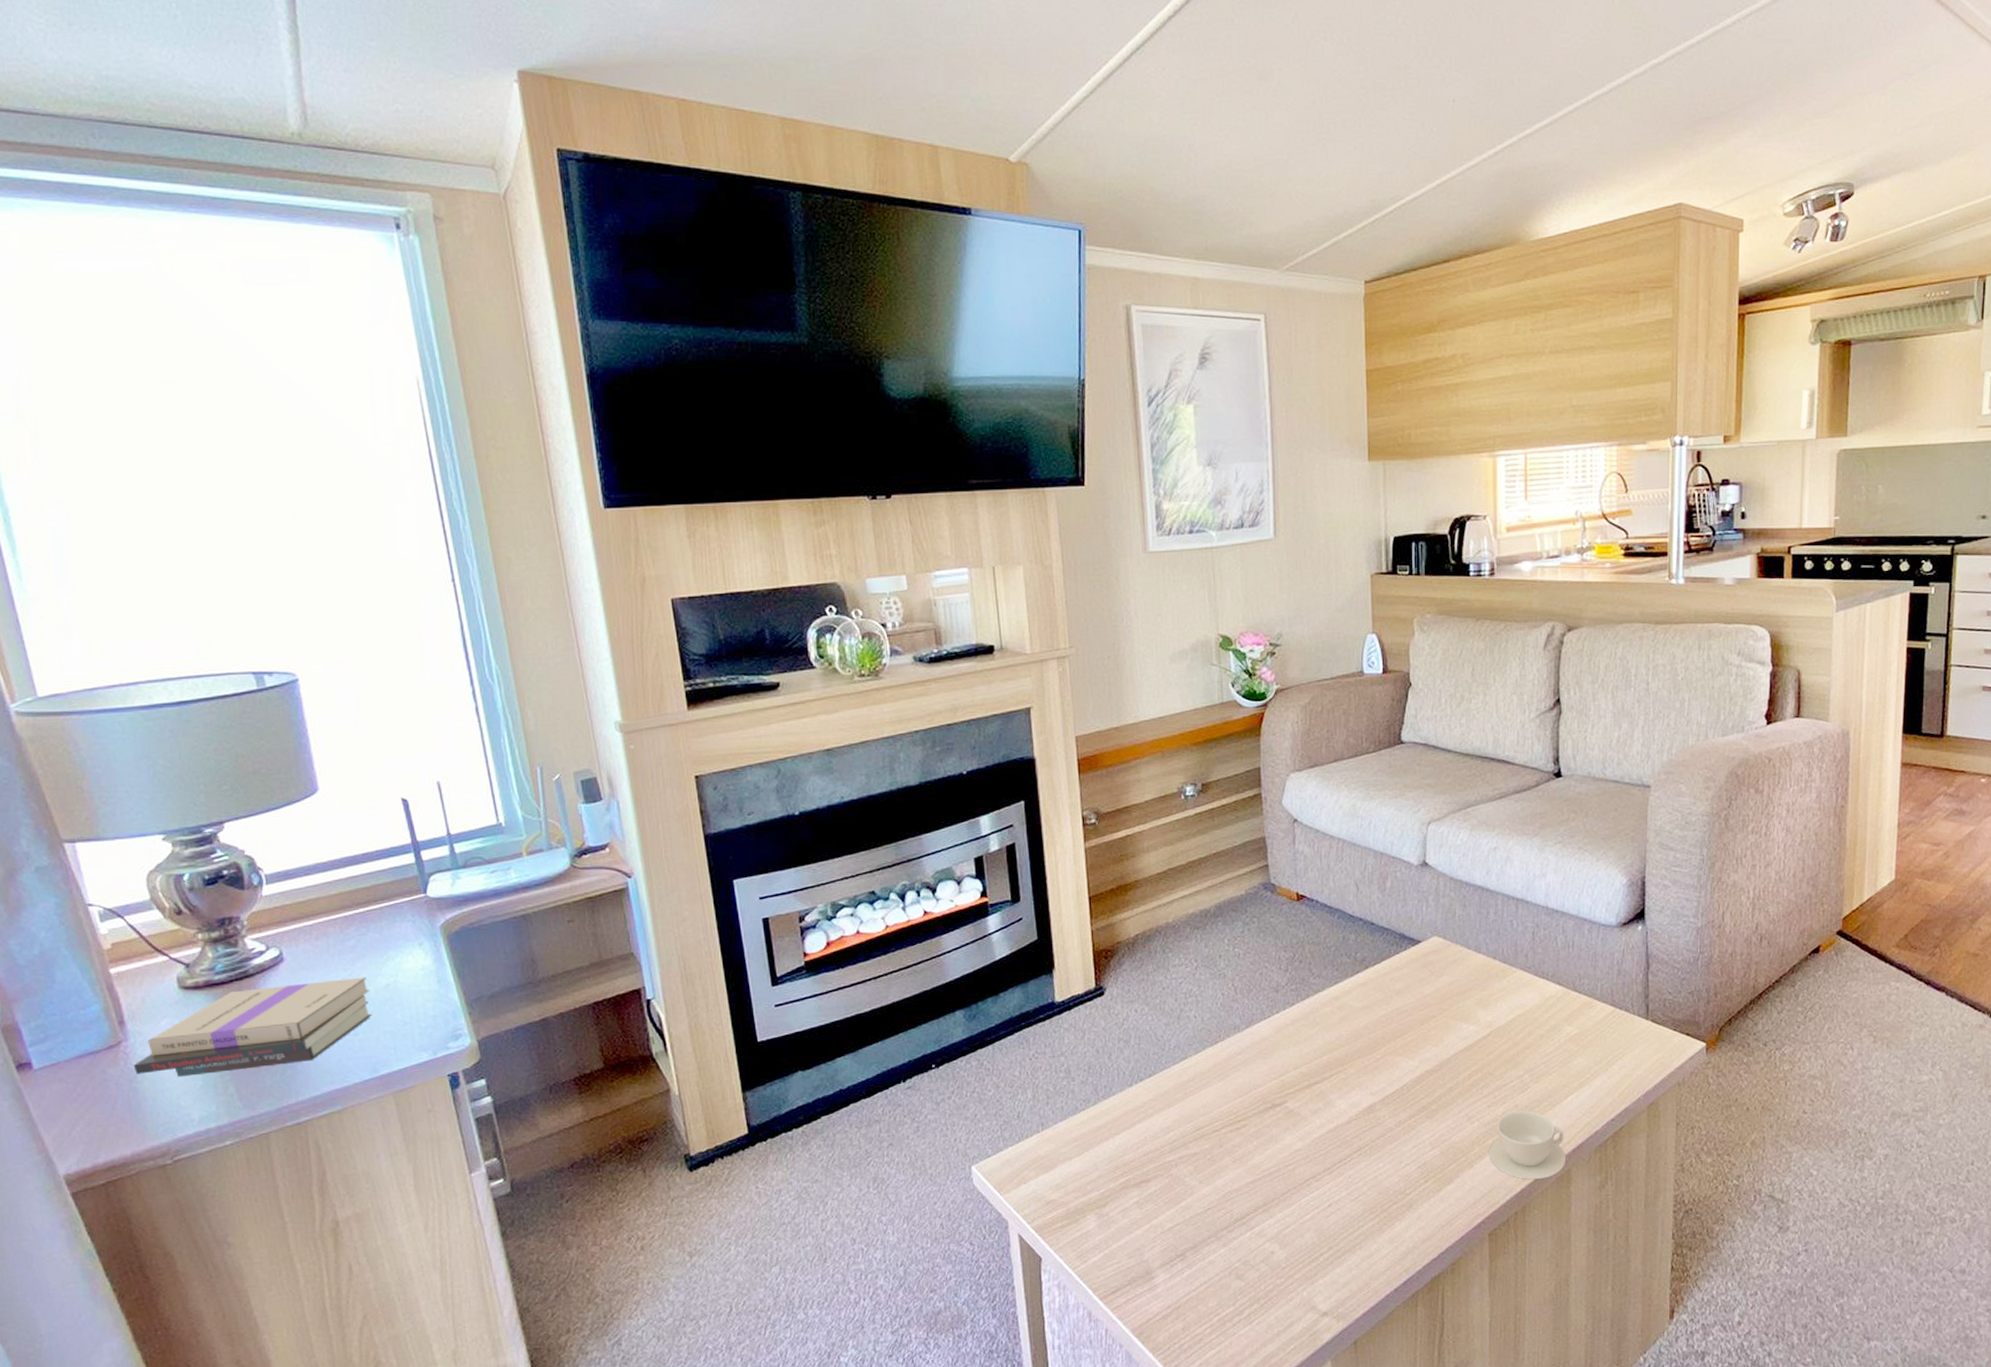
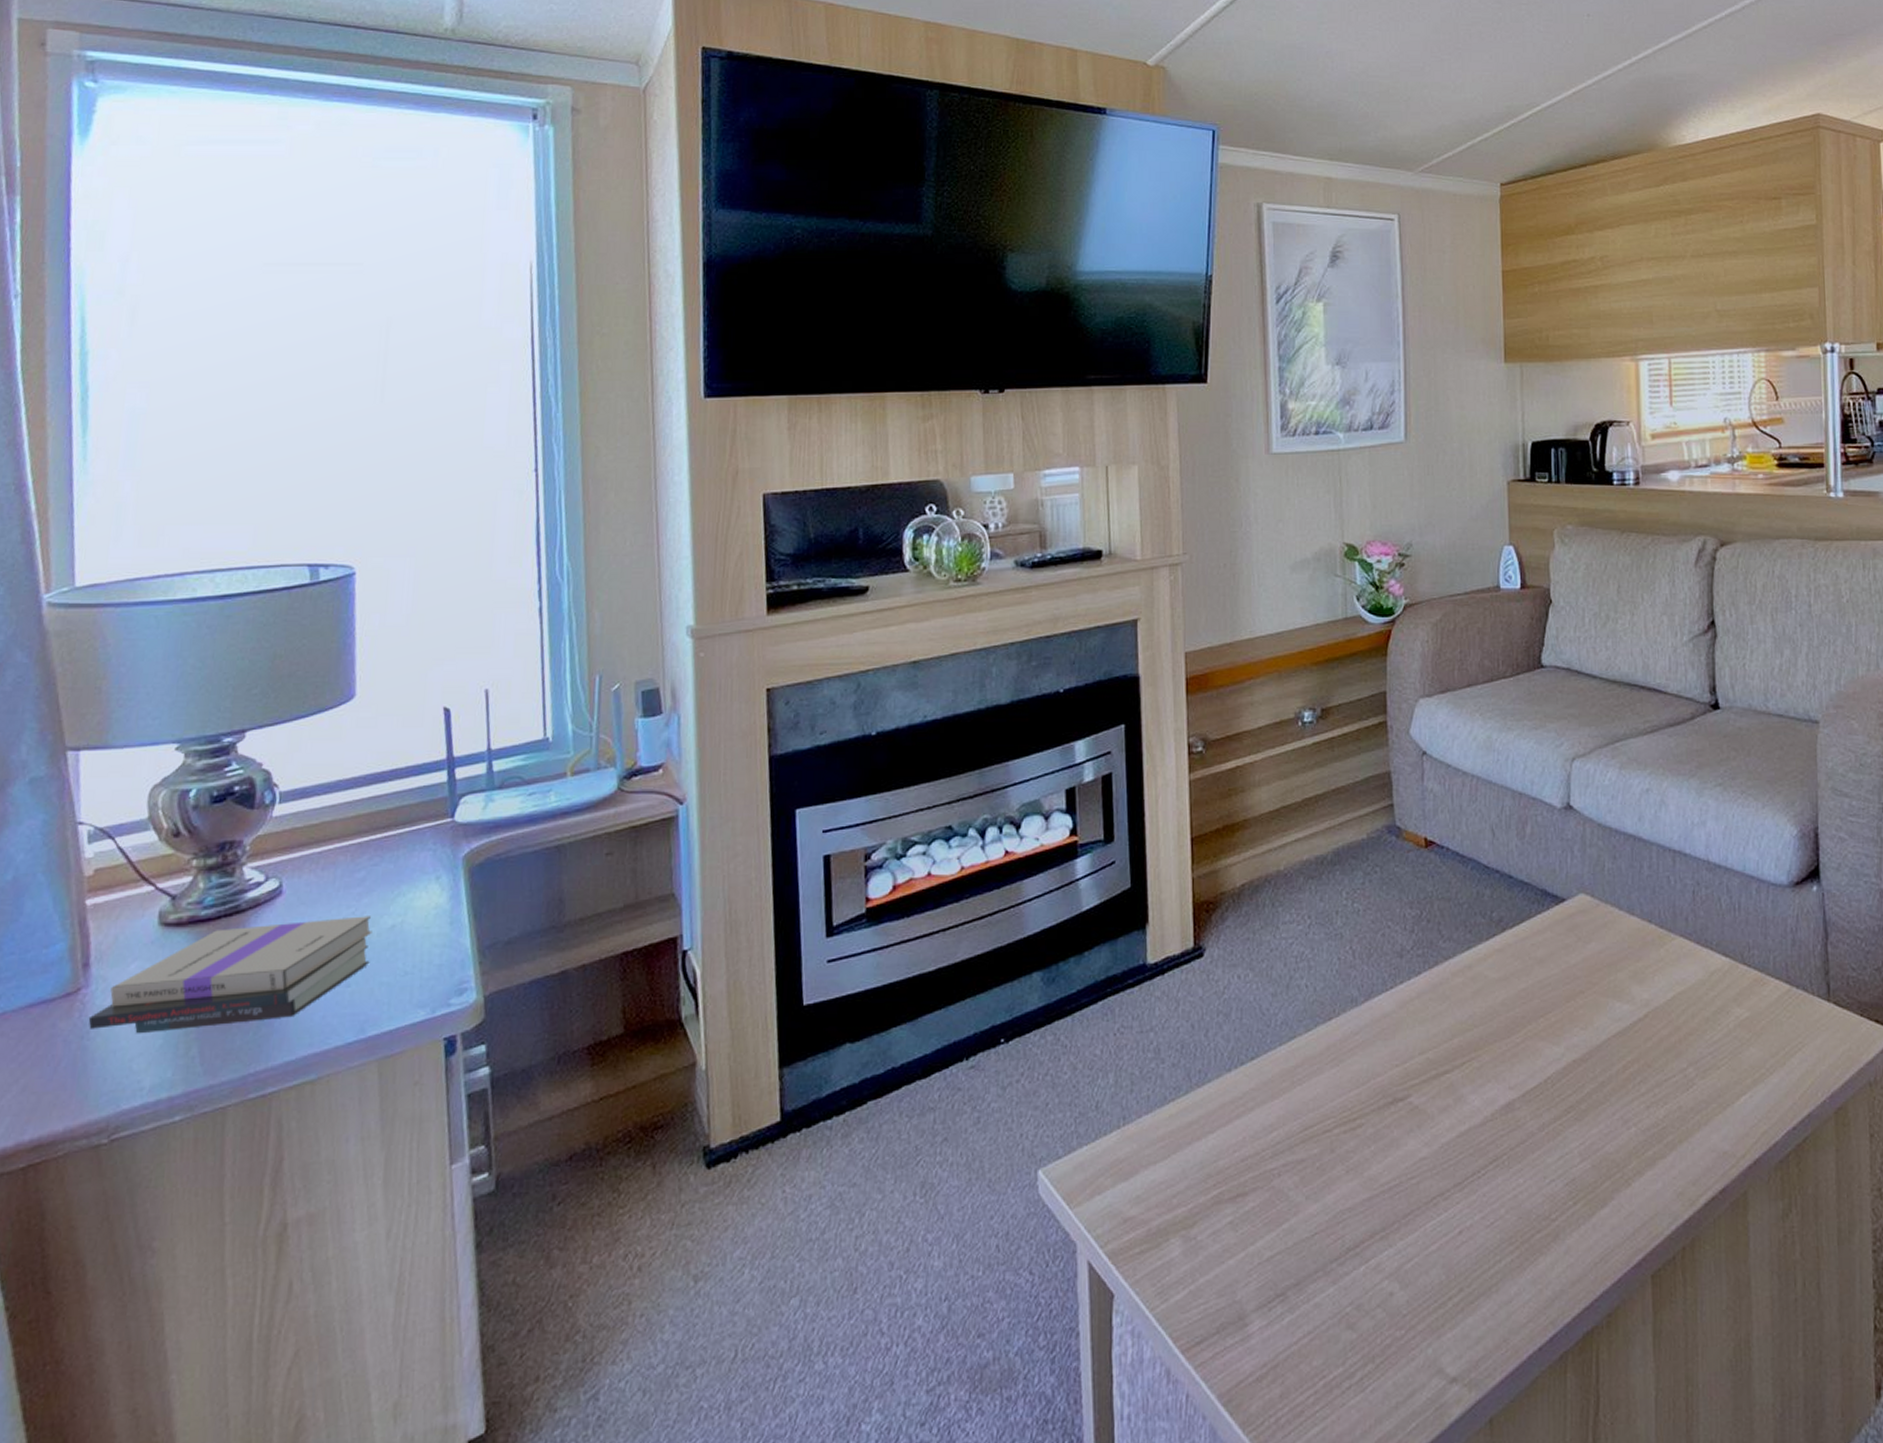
teacup: present [1489,1110,1566,1179] -> none [1649,1114,1742,1204]

